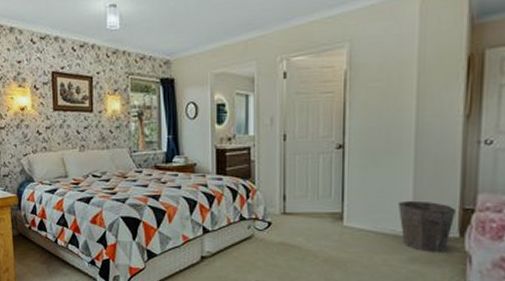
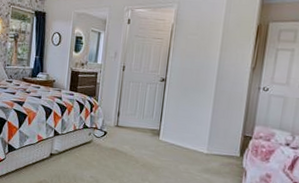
waste bin: present [398,200,457,252] -> none [199,125,240,166]

